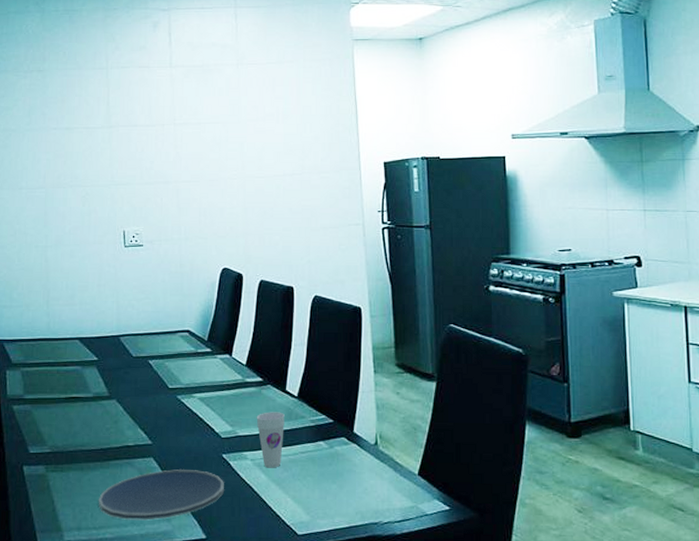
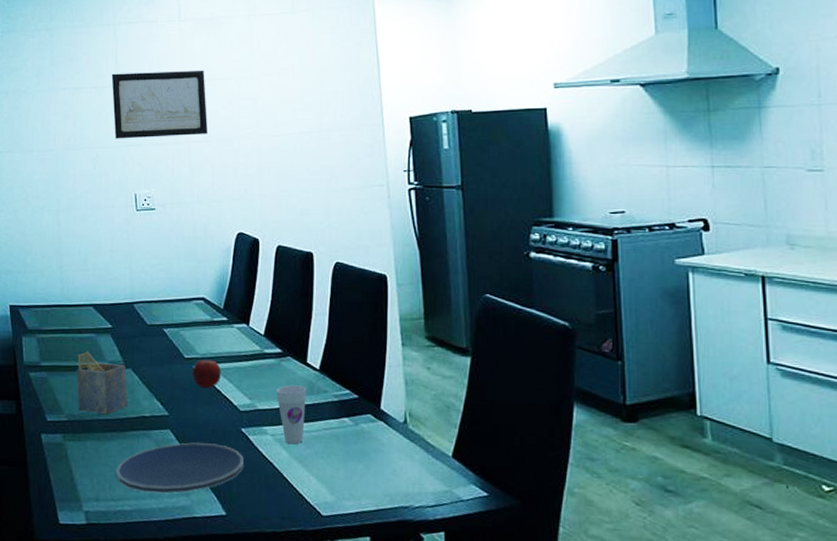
napkin holder: none [60,384,112,445] -> present [76,351,128,415]
wall art: none [102,114,196,178] -> present [111,69,209,139]
fruit: none [176,389,204,417] -> present [193,359,222,389]

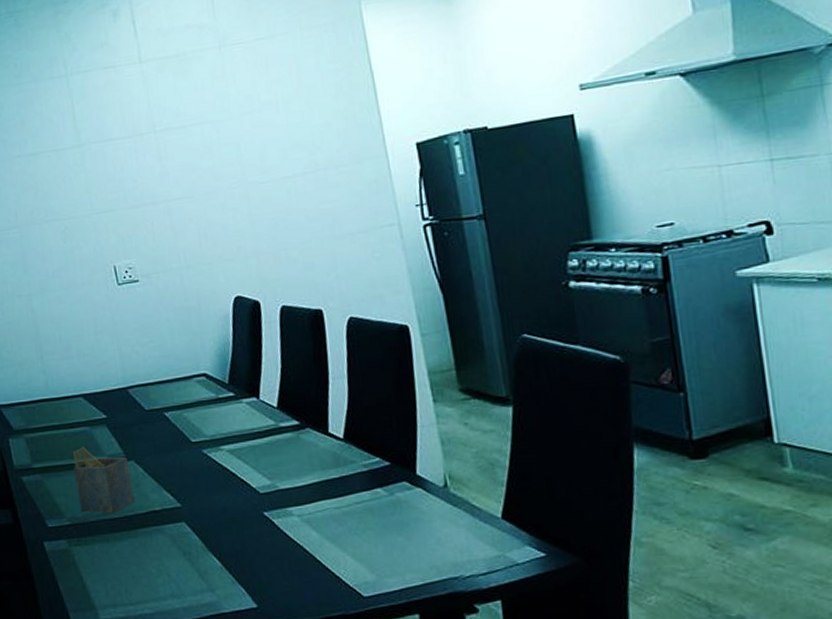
wall art: present [111,69,209,139] -> none [70,116,189,207]
plate: present [115,442,244,494] -> none [130,532,271,593]
fruit: present [193,359,222,389] -> none [202,441,235,474]
cup: present [276,385,306,445] -> none [297,458,334,524]

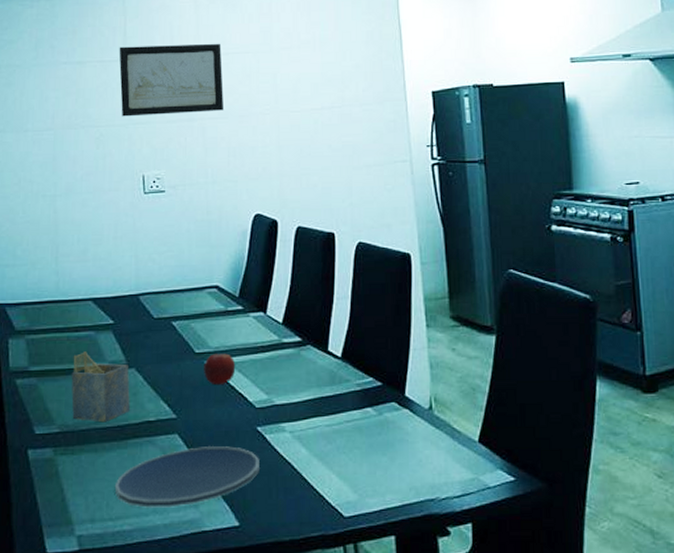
wall art: none [70,116,189,207] -> present [119,43,224,117]
plate: none [130,532,271,593] -> present [114,446,259,508]
fruit: none [202,441,235,474] -> present [204,353,236,386]

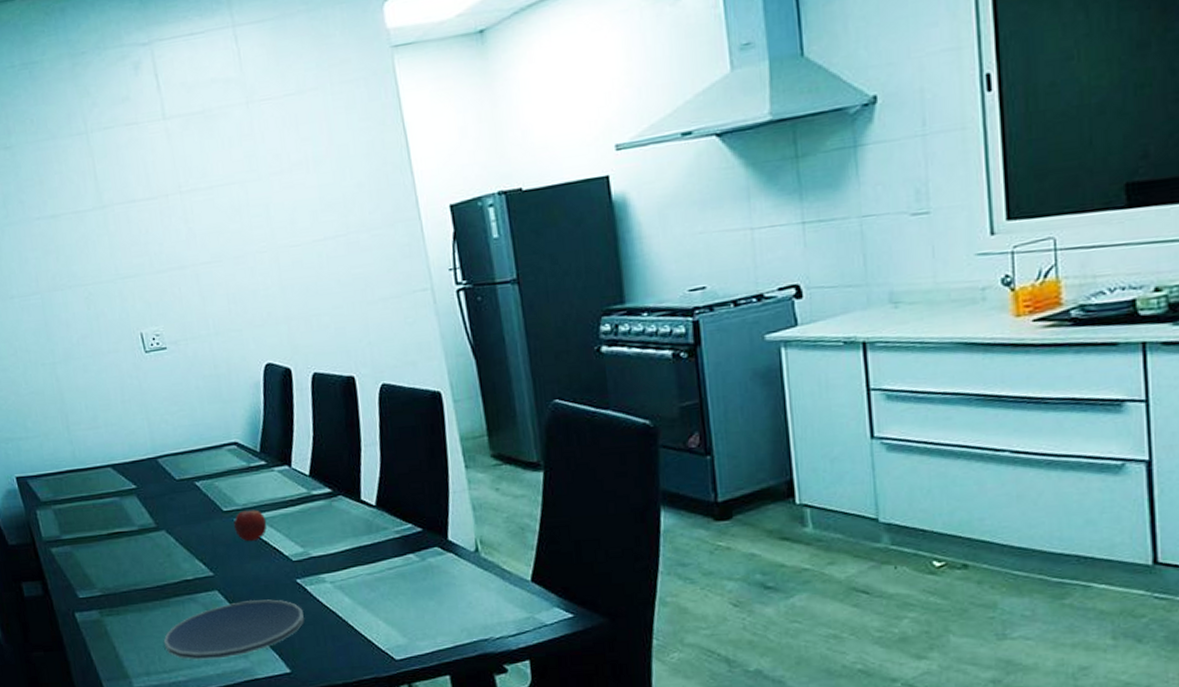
napkin holder: present [71,351,130,423] -> none [102,517,167,584]
wall art: present [119,43,224,117] -> none [92,176,217,272]

